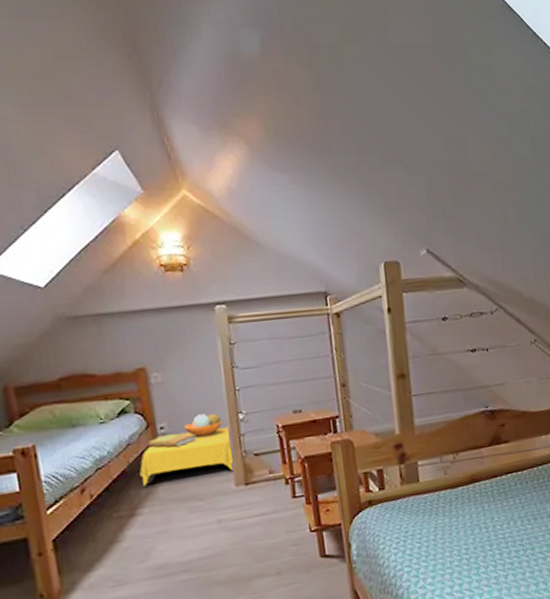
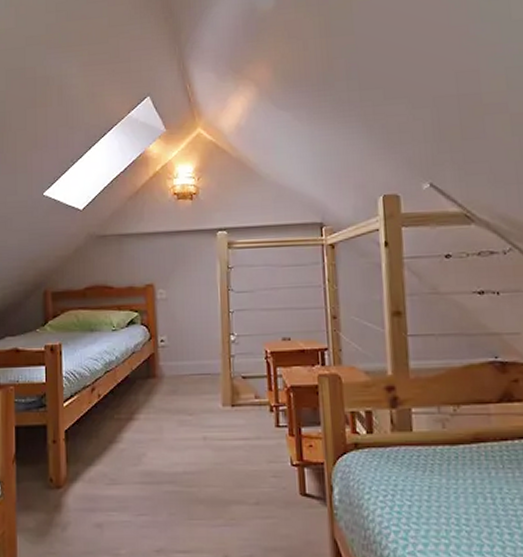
side table: present [139,414,233,486] -> none [140,332,221,393]

